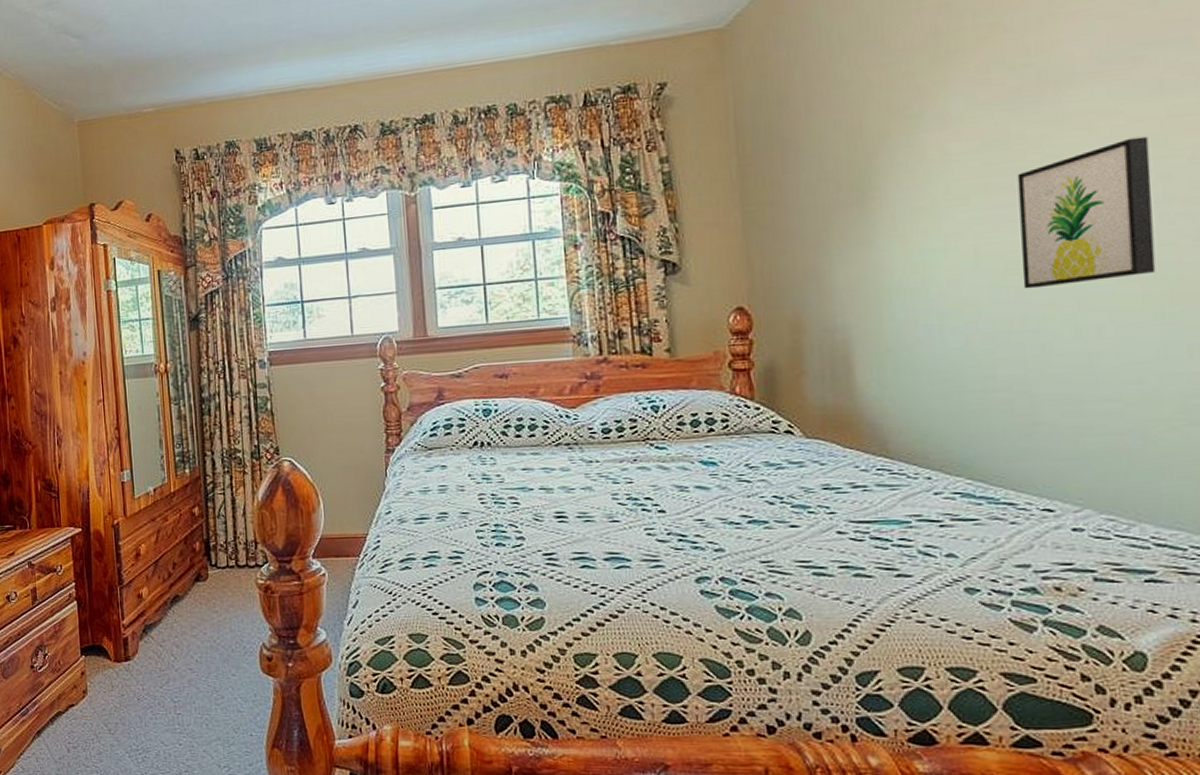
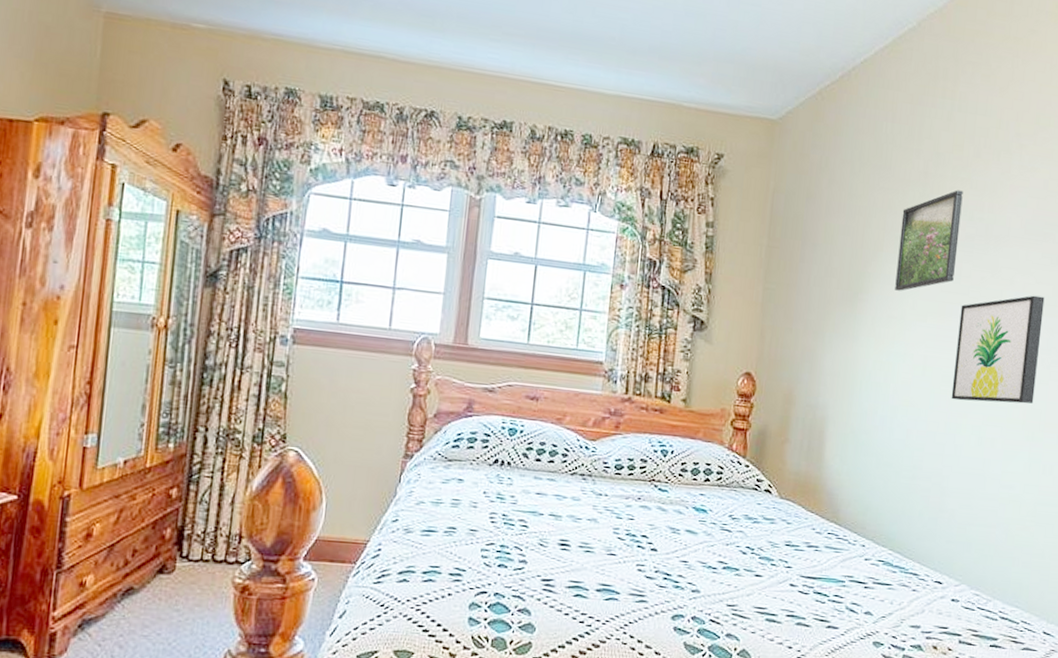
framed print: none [910,38,1000,177] -> present [895,190,963,291]

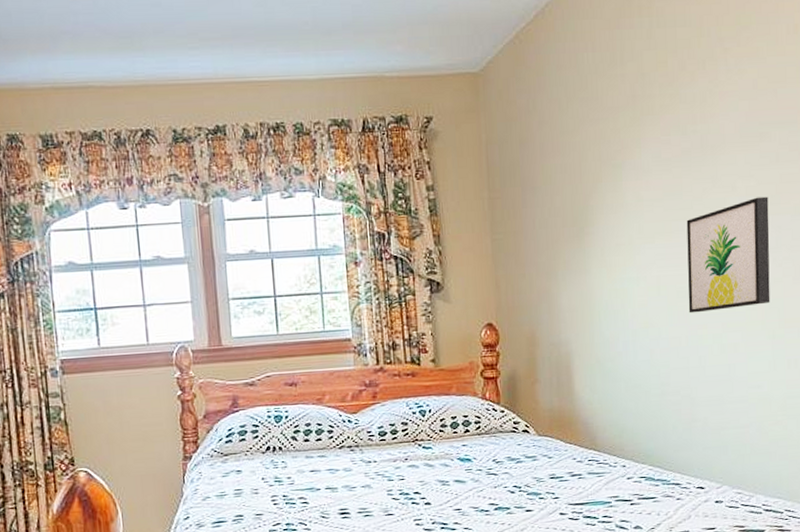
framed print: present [895,190,963,291] -> none [616,107,676,218]

